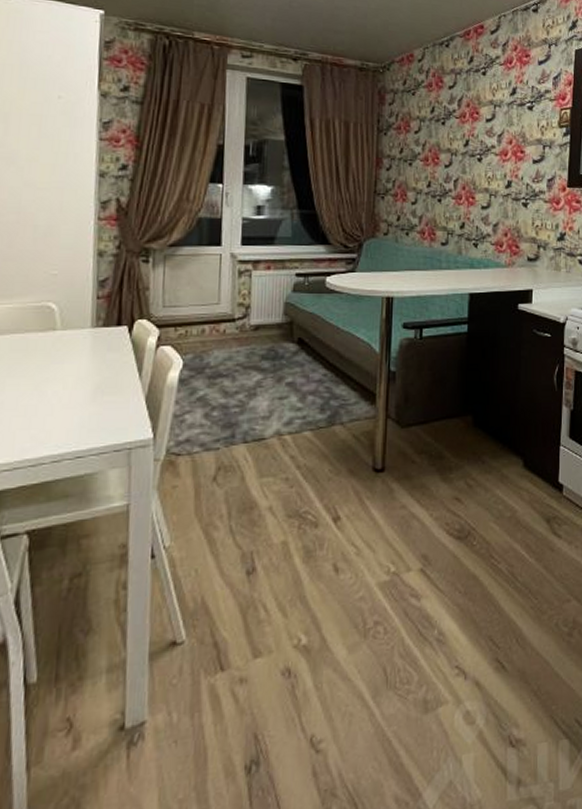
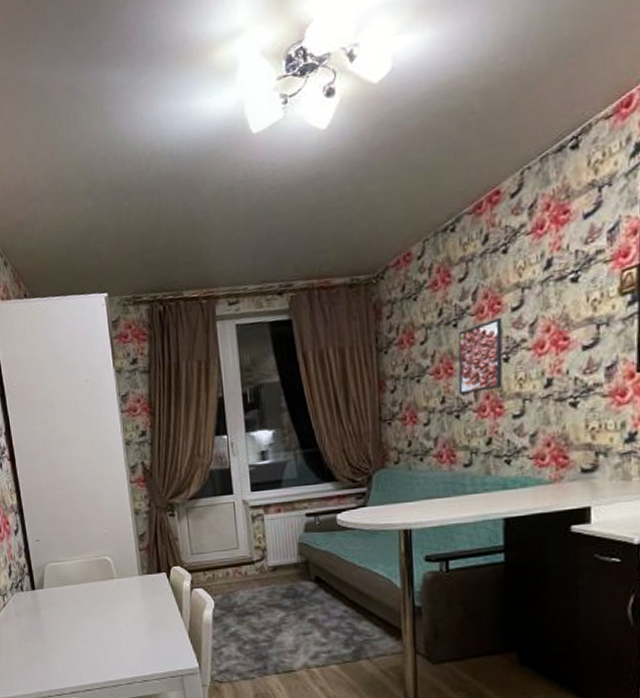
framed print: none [443,124,479,183] -> present [458,317,503,395]

